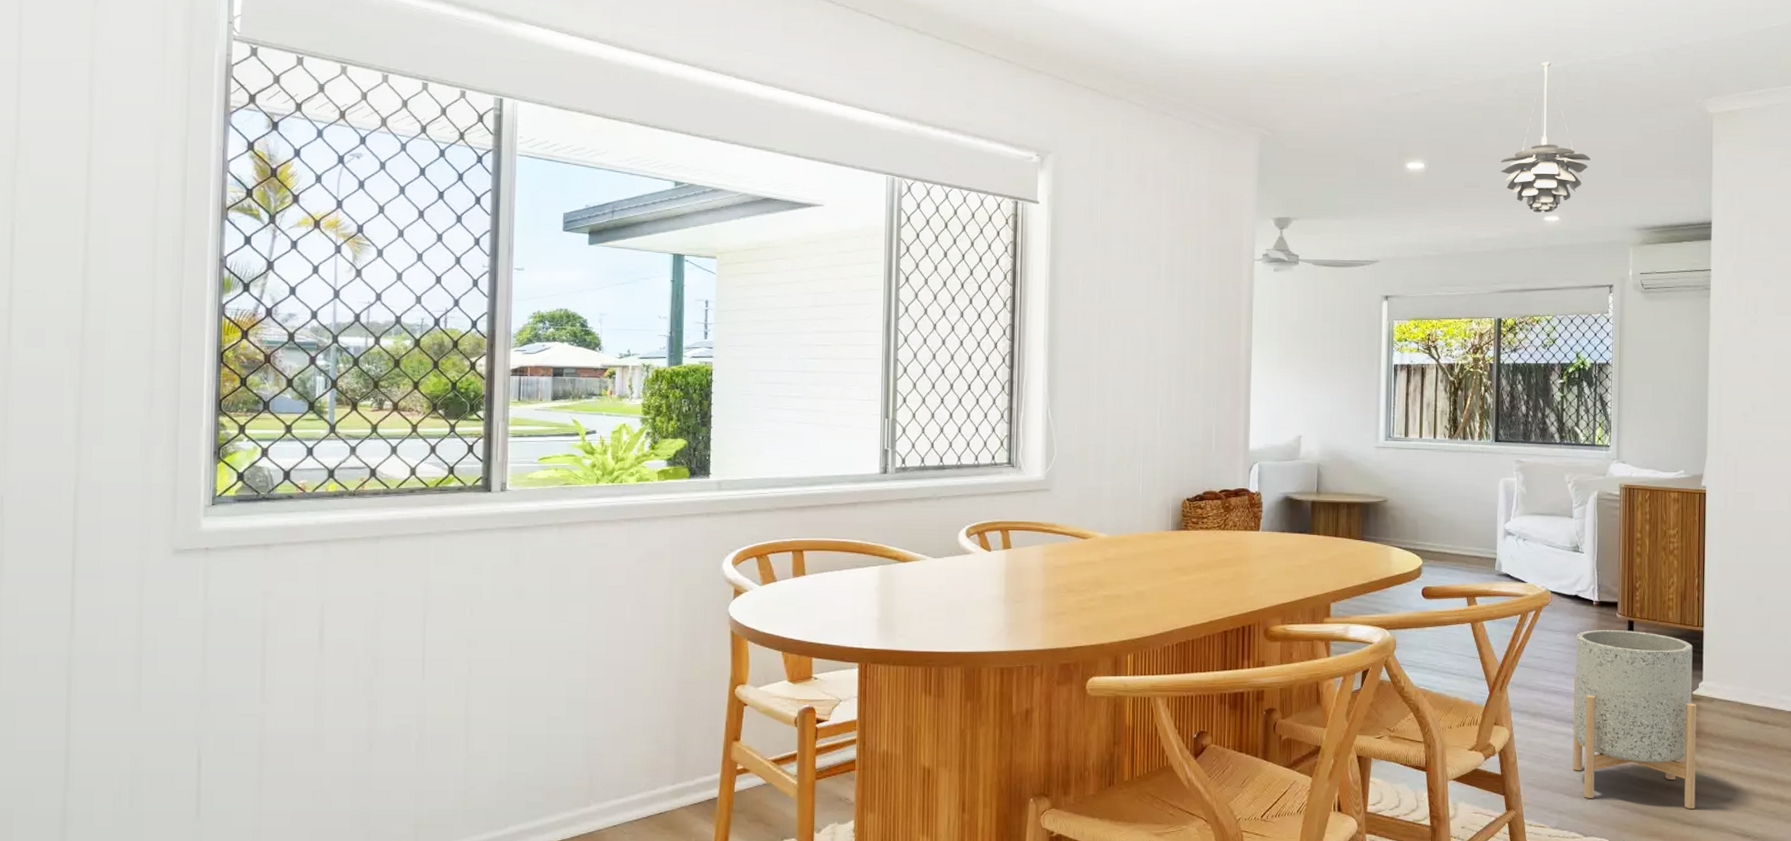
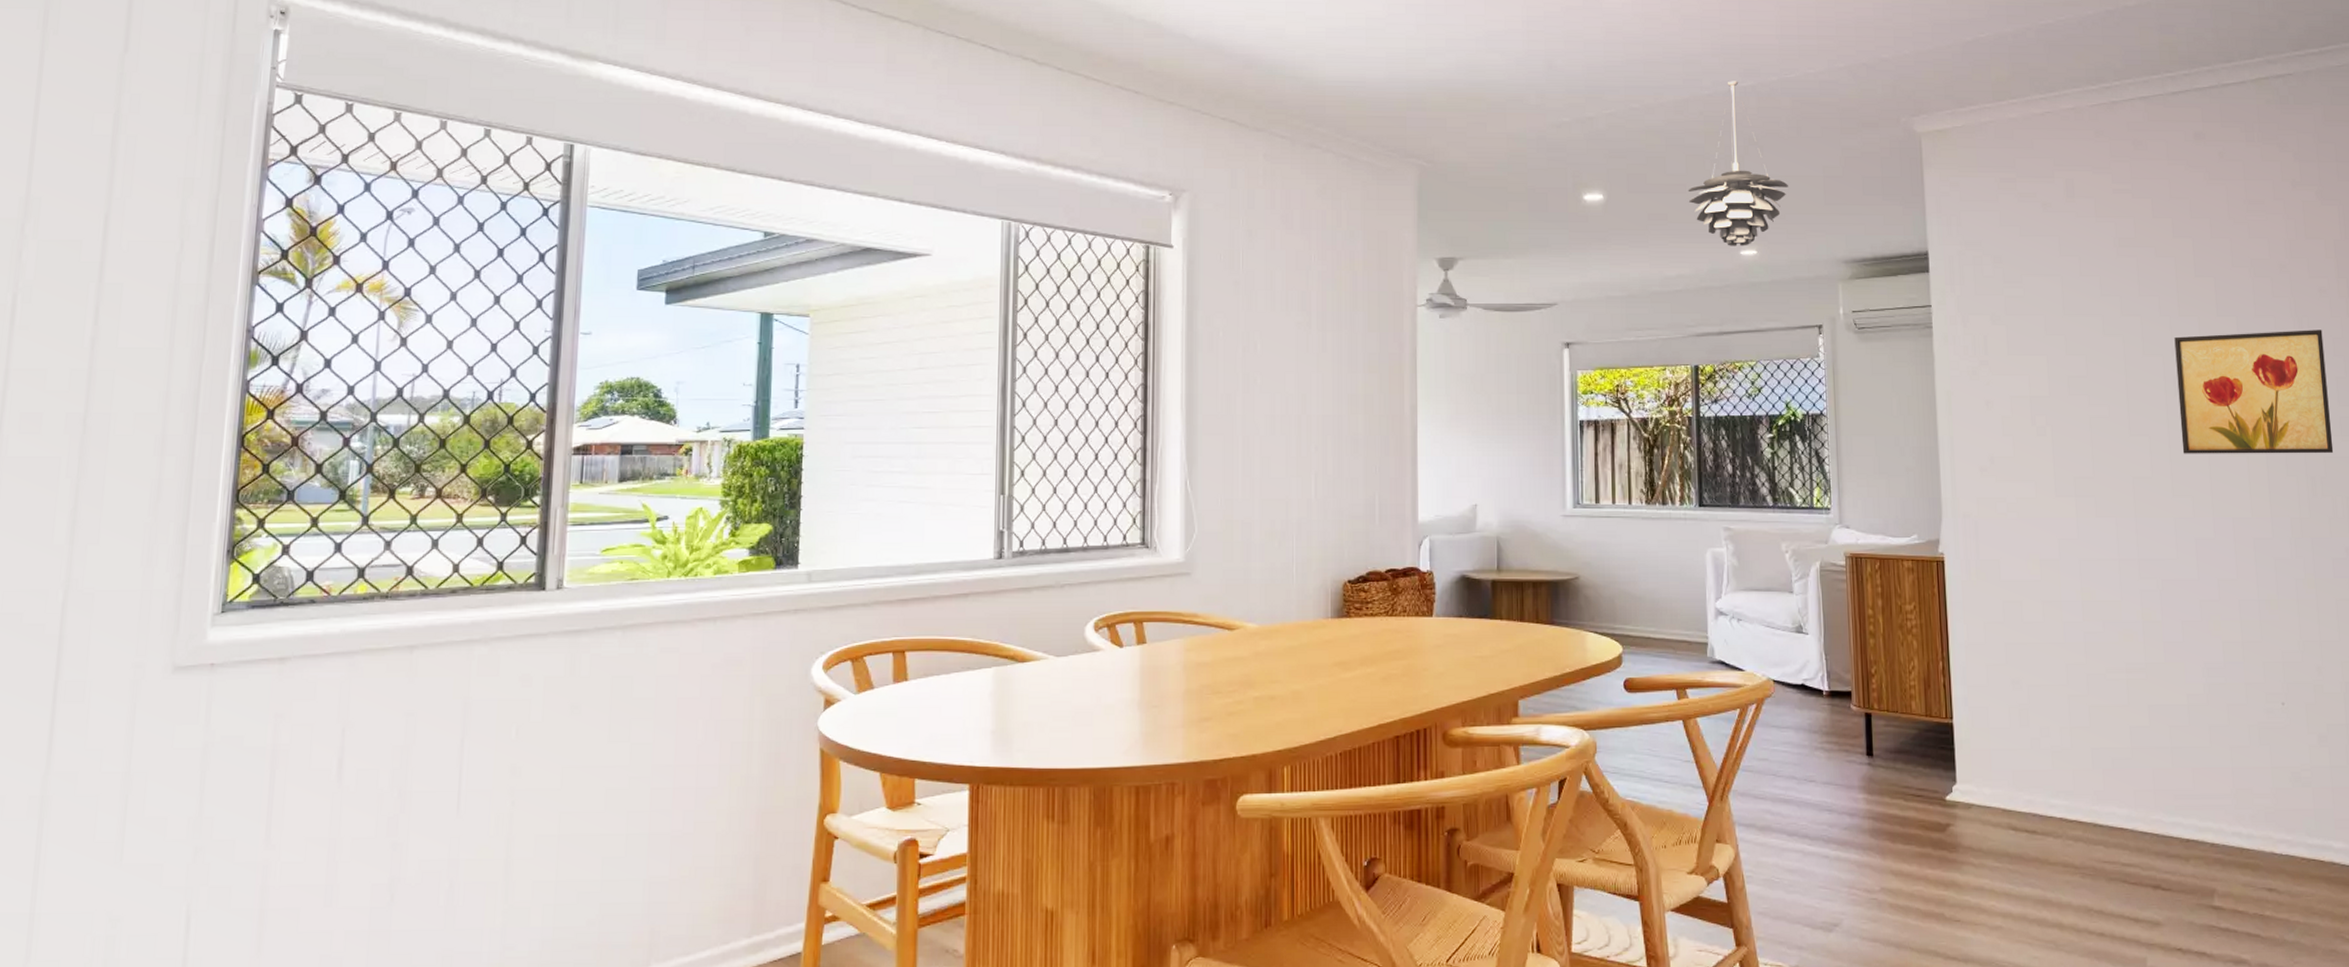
planter: present [1573,630,1697,809] -> none [1806,725,1959,940]

